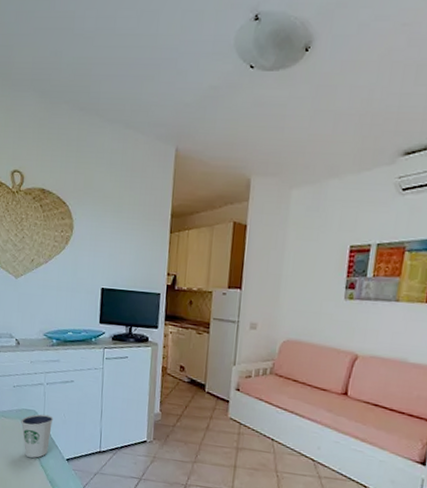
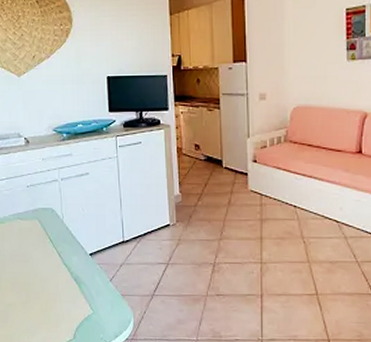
dixie cup: present [21,414,54,458] -> none [38,211,72,257]

